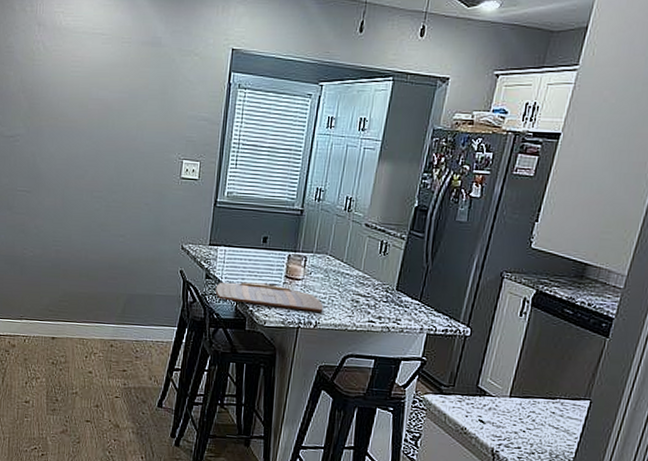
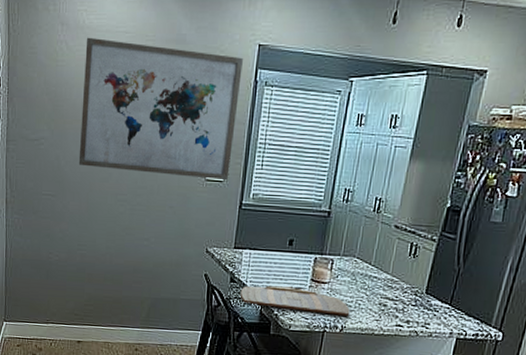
wall art: none [54,38,217,179] -> present [78,37,243,181]

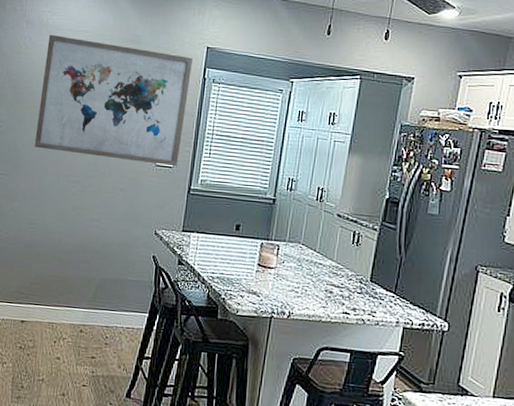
cutting board: present [240,285,350,316] -> none [187,269,297,302]

